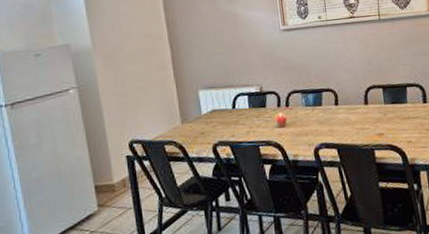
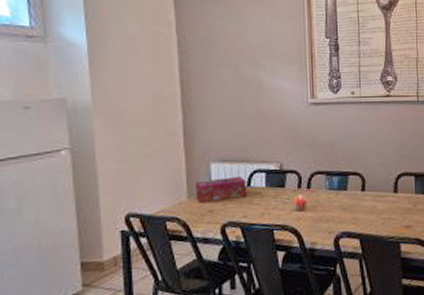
tissue box: none [187,101,233,127] -> present [195,177,247,203]

